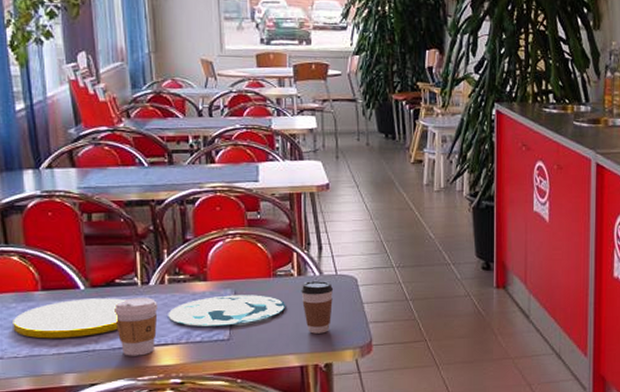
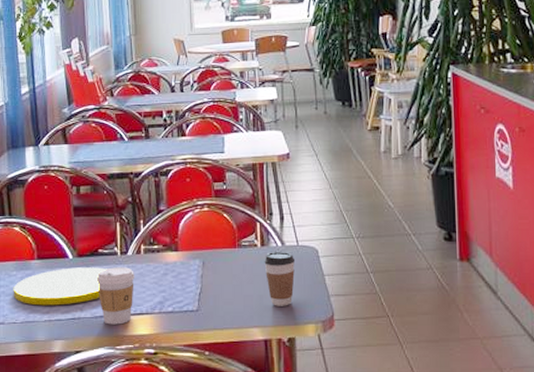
plate: present [168,295,286,326] -> none [143,265,250,296]

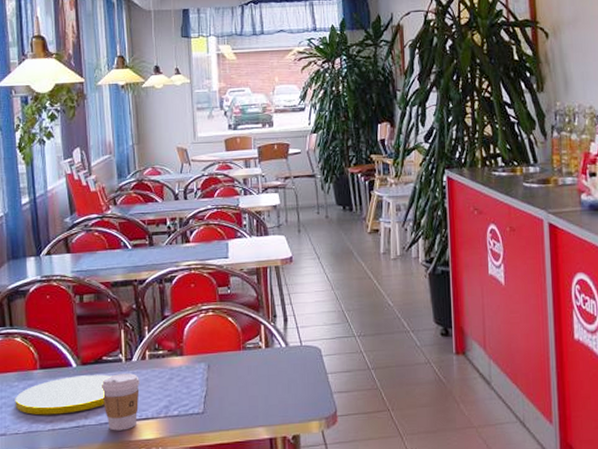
coffee cup: present [264,252,296,306] -> none [268,352,299,405]

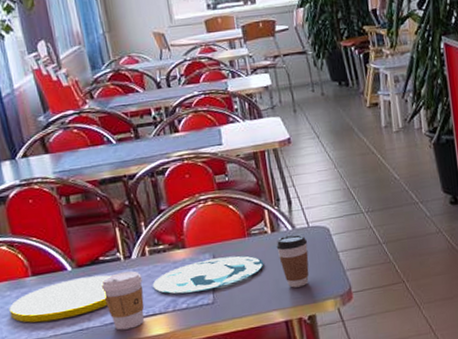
plate: none [148,368,255,400] -> present [152,255,264,294]
coffee cup: none [268,352,299,405] -> present [276,234,309,288]

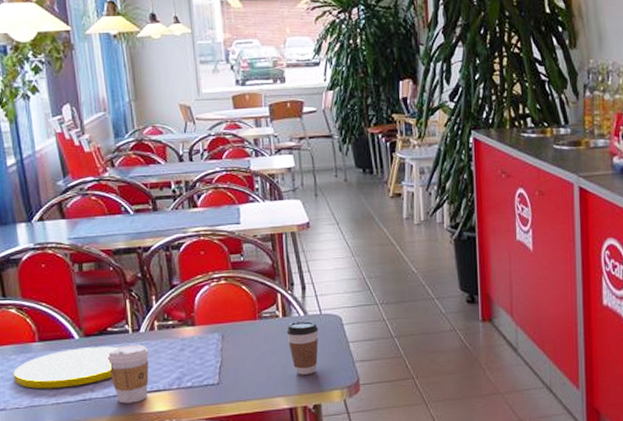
plate: present [152,255,264,294] -> none [159,337,273,372]

